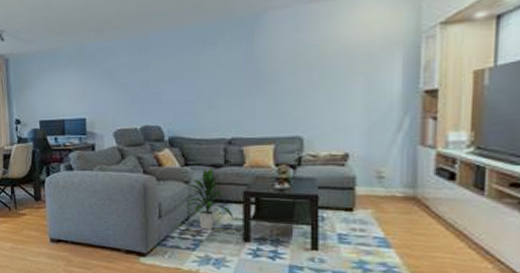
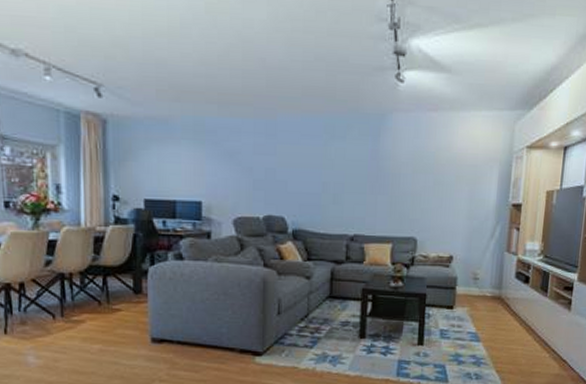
indoor plant: present [184,168,234,230] -> none [305,263,352,327]

